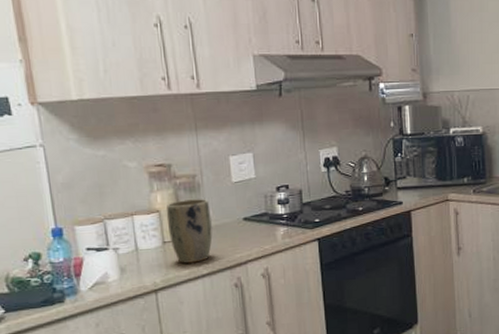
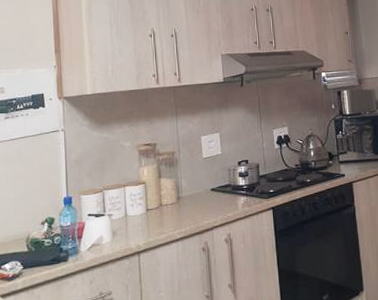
plant pot: present [166,199,213,264] -> none [150,172,186,229]

